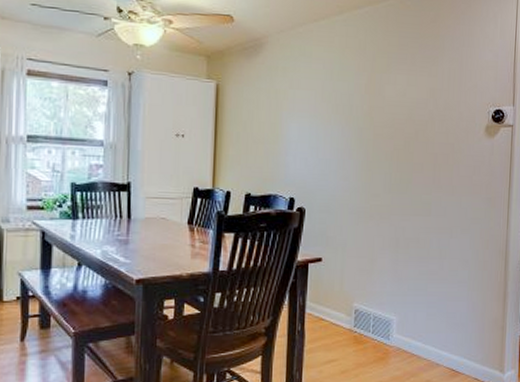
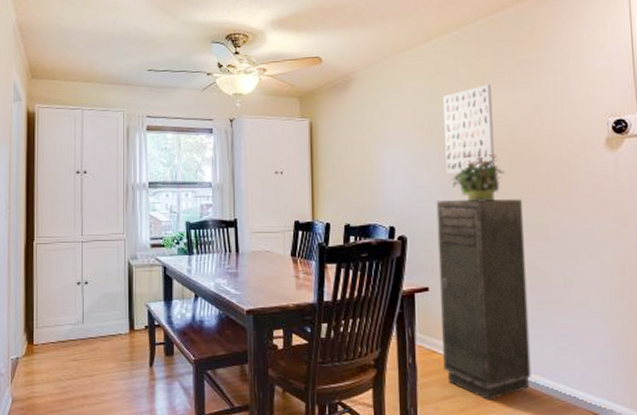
storage cabinet: none [329,174,412,362] -> present [436,199,532,400]
wall art: none [347,64,395,150] -> present [443,84,495,175]
potted plant: none [352,130,400,178] -> present [452,153,505,201]

